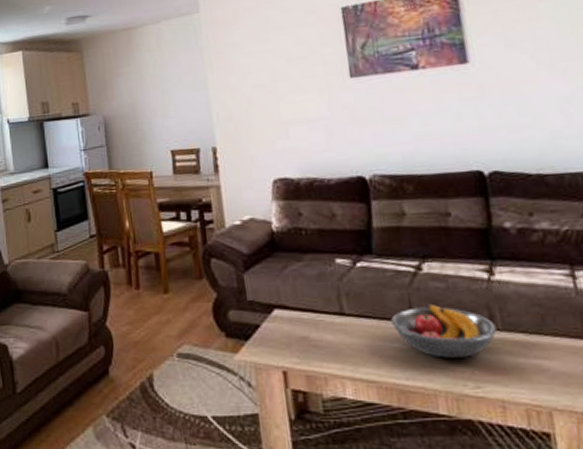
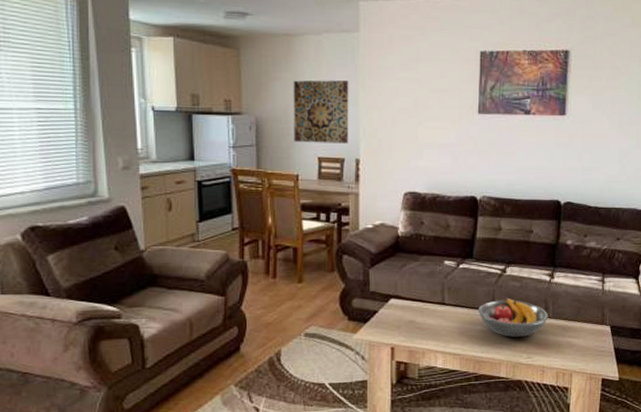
wall art: none [137,65,202,138] -> present [293,80,349,144]

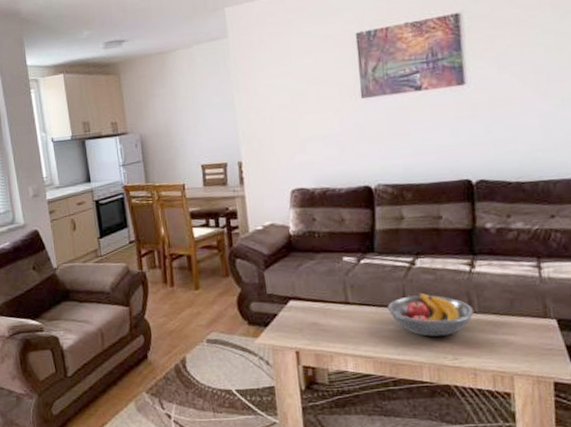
wall art: present [293,80,349,144] -> none [170,87,229,154]

